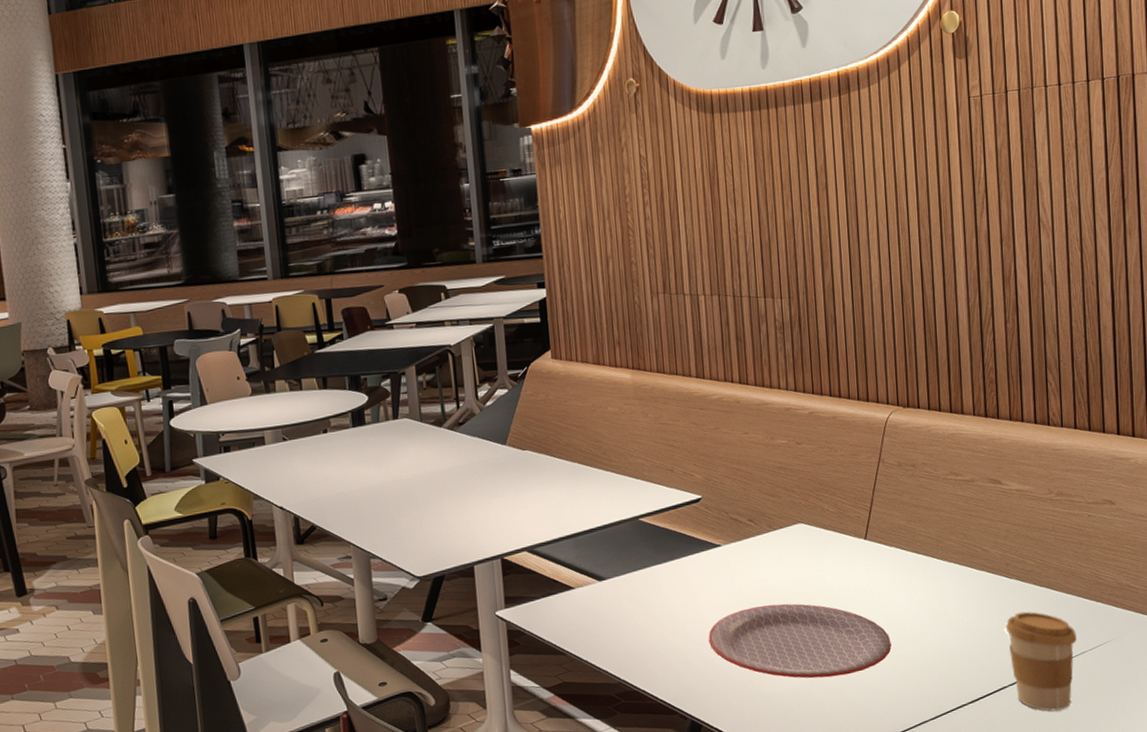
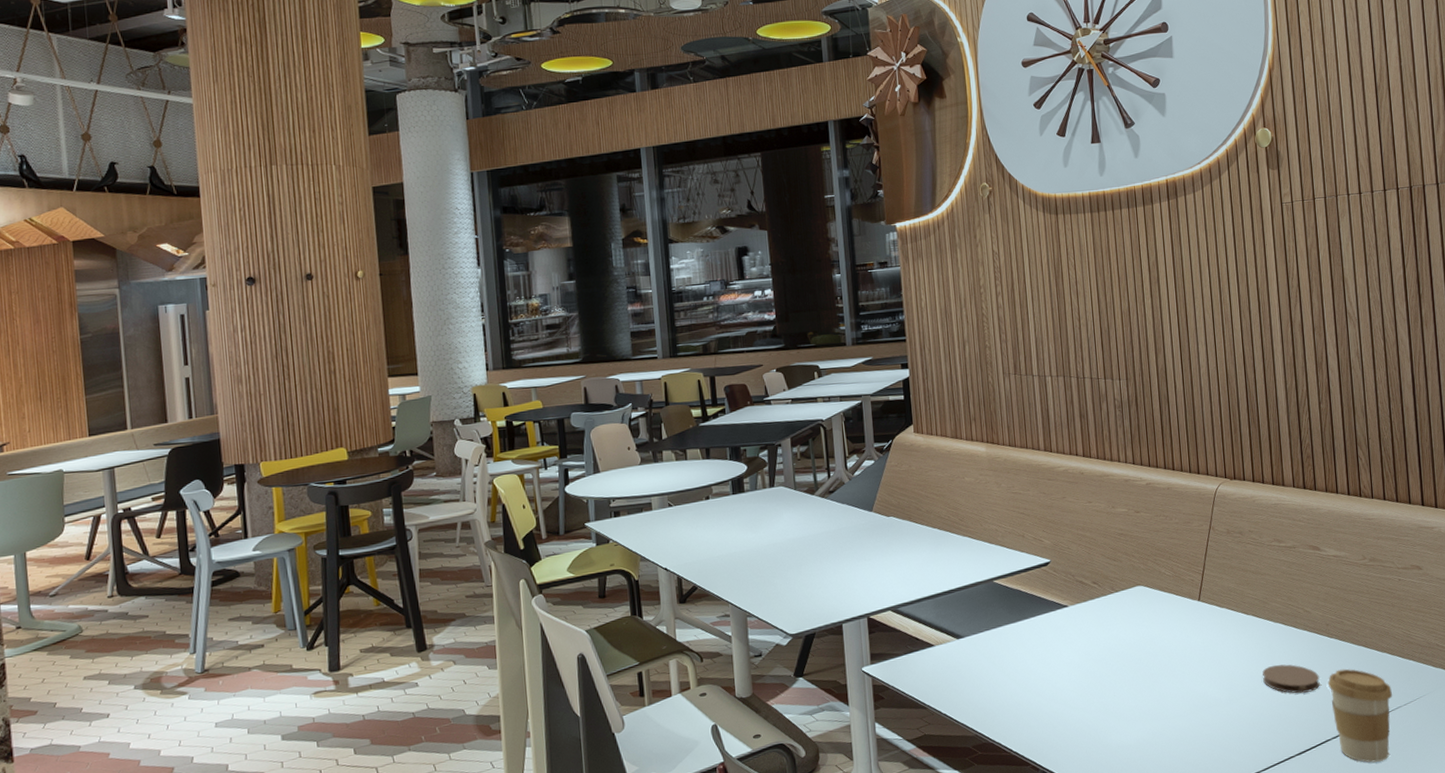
plate: present [708,603,892,679] -> none [1057,661,1225,732]
coaster: none [934,607,997,638] -> present [1262,664,1320,694]

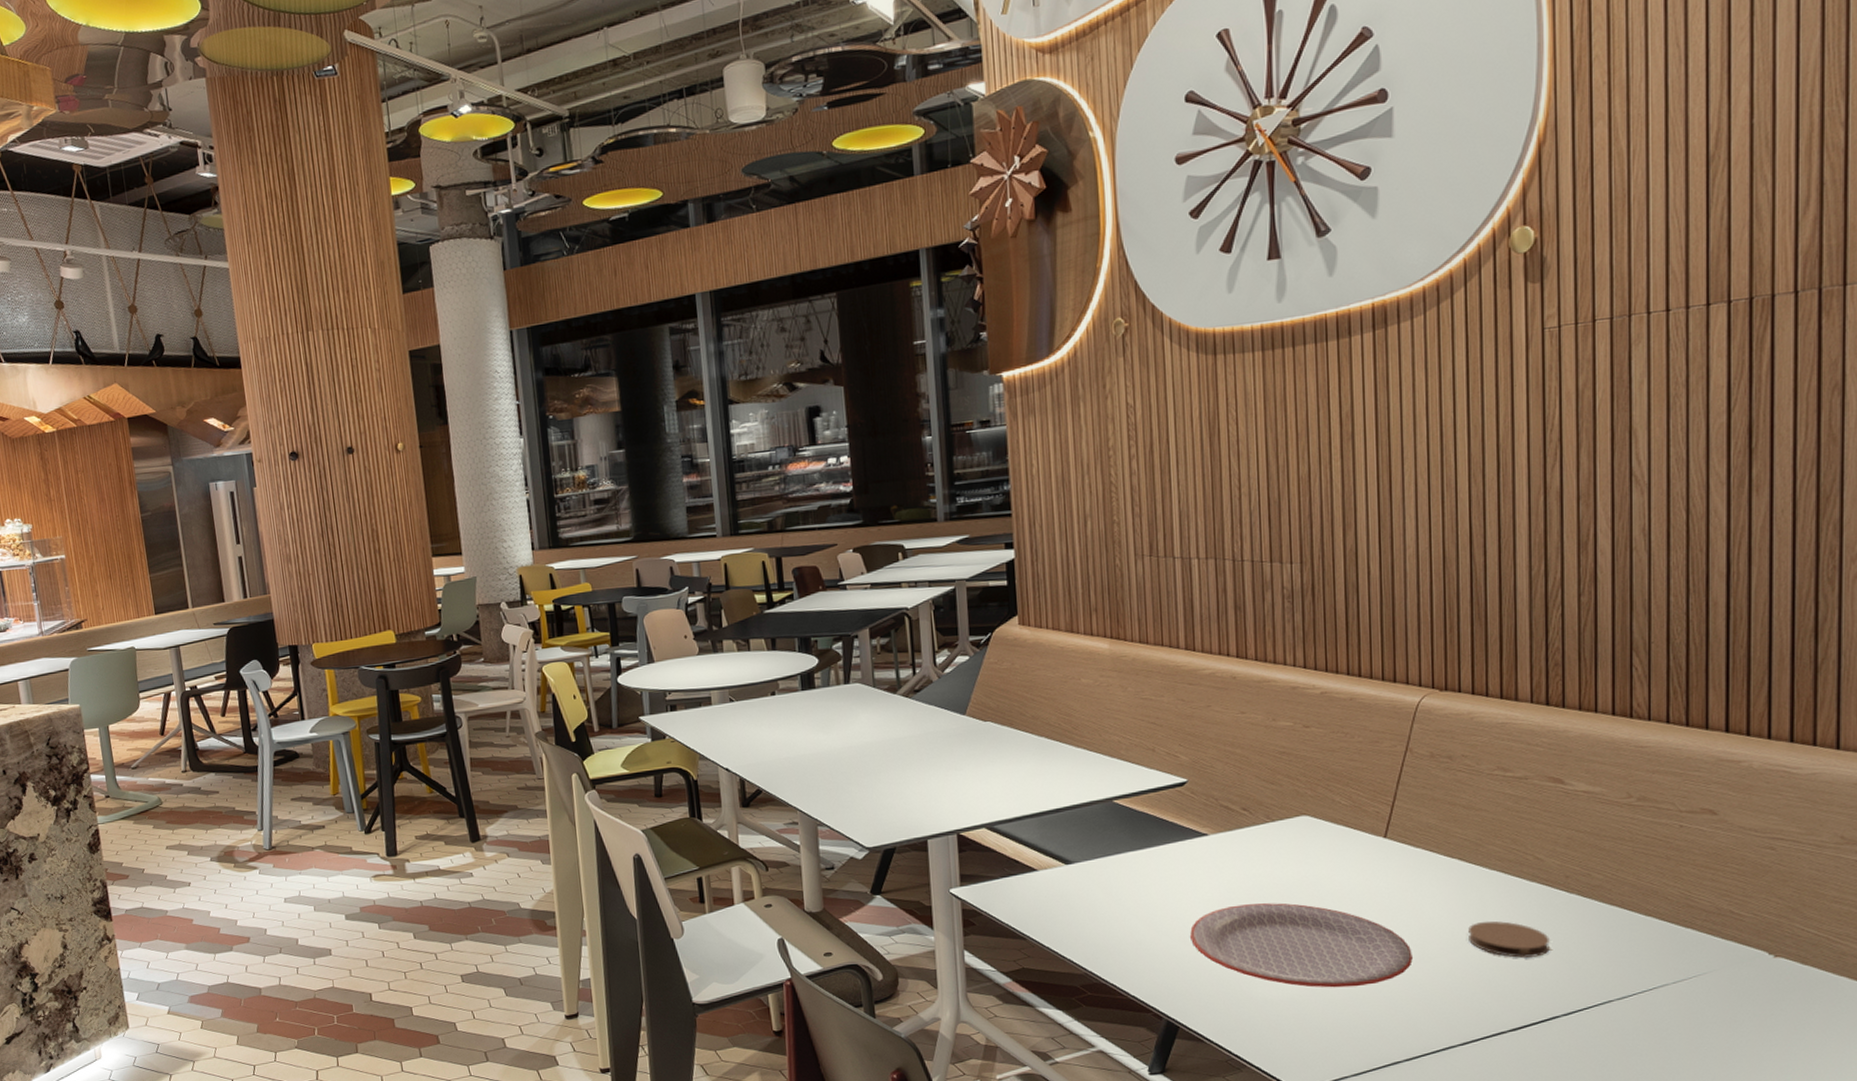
plate: none [1057,661,1225,732] -> present [1189,903,1413,988]
coffee cup: present [1327,668,1392,763] -> none [1561,932,1656,1049]

